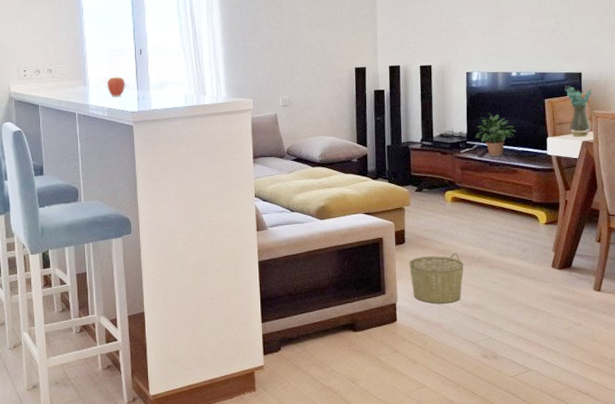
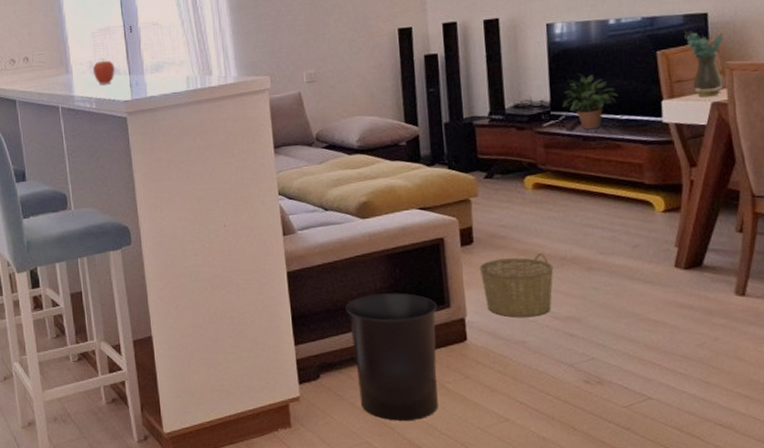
waste bin: none [304,281,375,386] -> present [345,293,439,421]

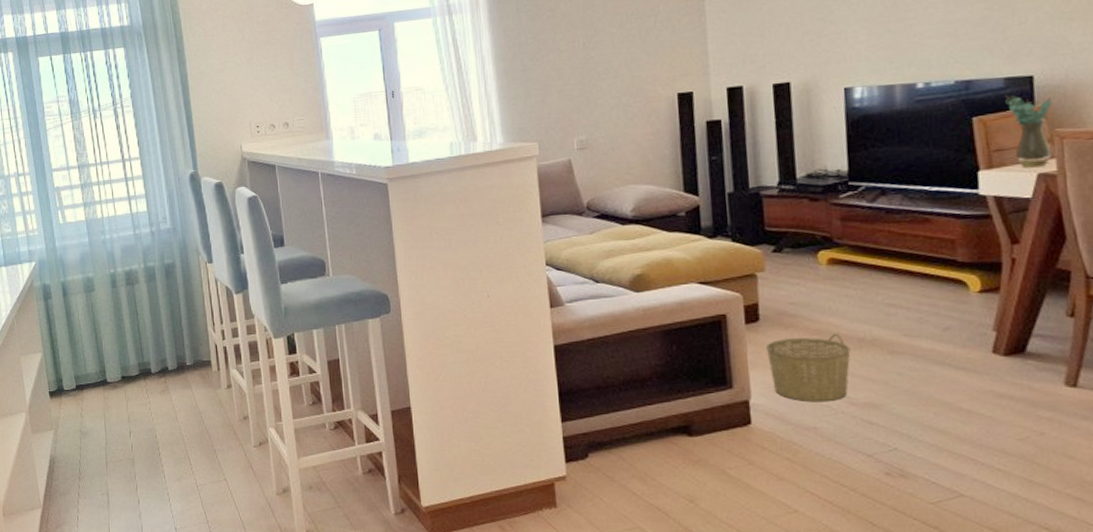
fruit: present [92,59,115,84] -> none [353,124,376,150]
waste bin: present [345,293,439,421] -> none [617,371,719,506]
potted plant: present [560,73,617,130] -> none [859,141,926,202]

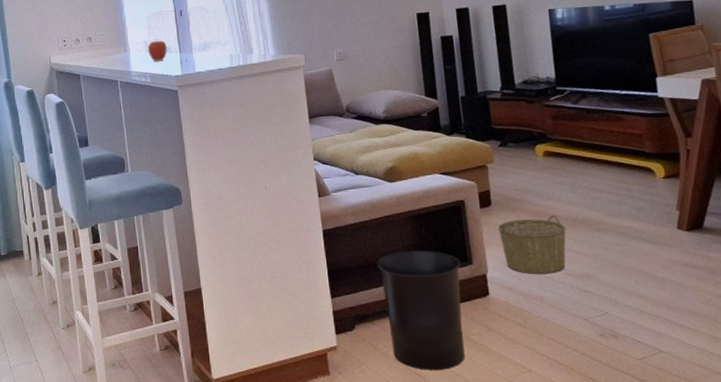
fruit: none [353,124,376,150] -> present [147,39,167,61]
waste bin: none [617,371,719,506] -> present [377,250,465,370]
vase: present [1005,95,1053,169] -> none [672,15,711,76]

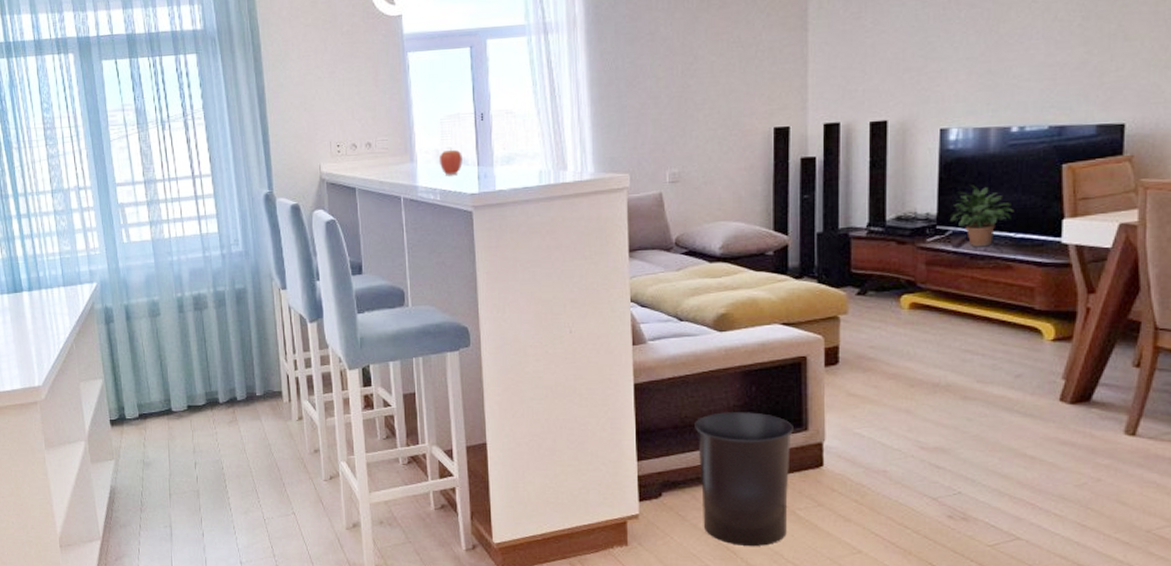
basket: present [497,214,566,275] -> none [842,377,925,446]
potted plant: none [564,53,616,103] -> present [947,185,1013,247]

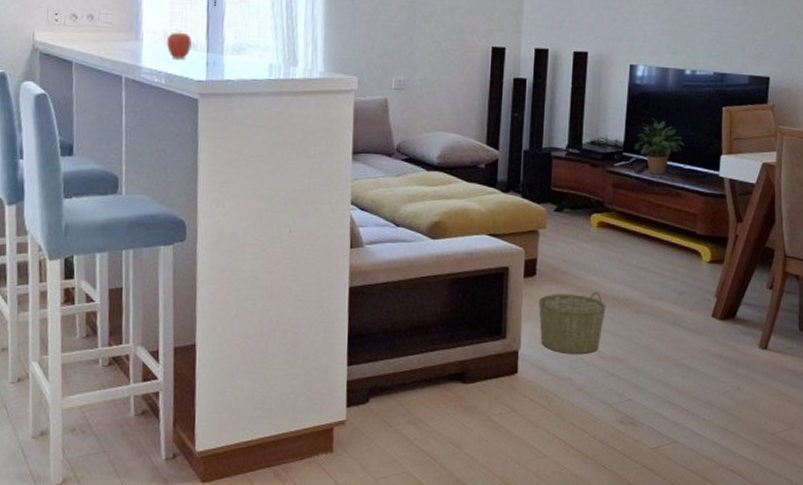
waste bin: present [695,412,793,546] -> none [404,318,494,451]
basket: none [842,377,925,446] -> present [538,291,606,355]

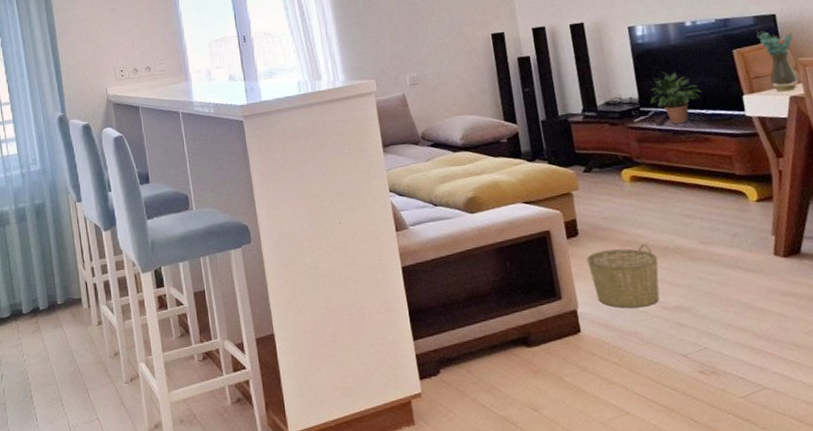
fruit: present [166,30,192,59] -> none [210,67,231,90]
vase: none [748,90,780,159] -> present [756,30,799,93]

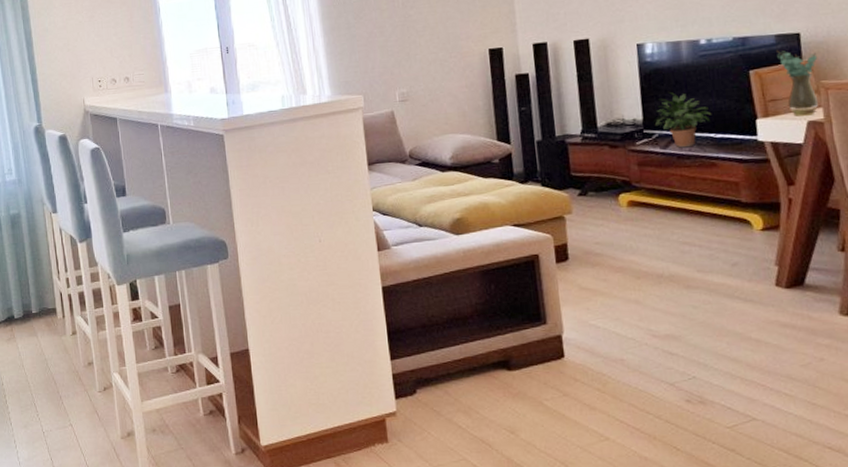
basket: present [586,243,660,309] -> none [575,270,651,336]

